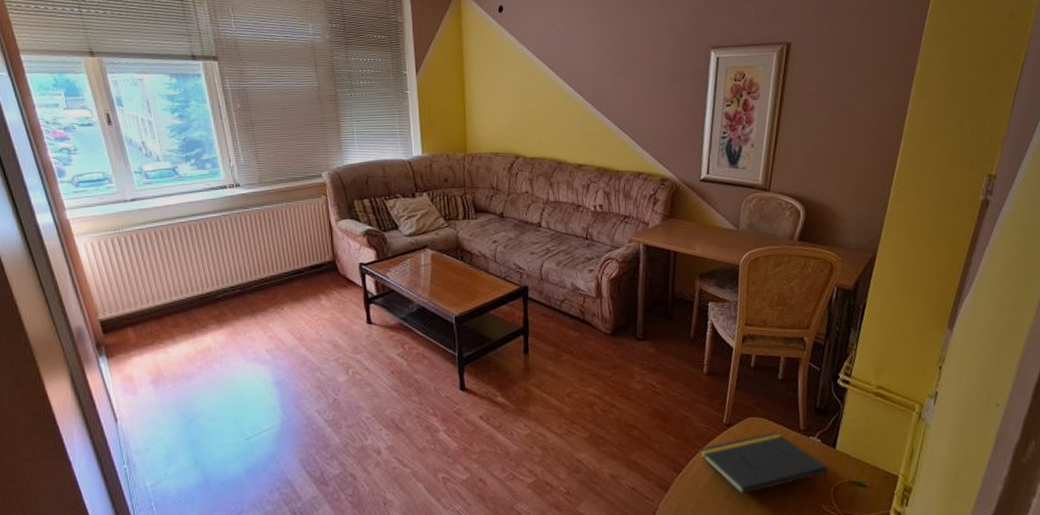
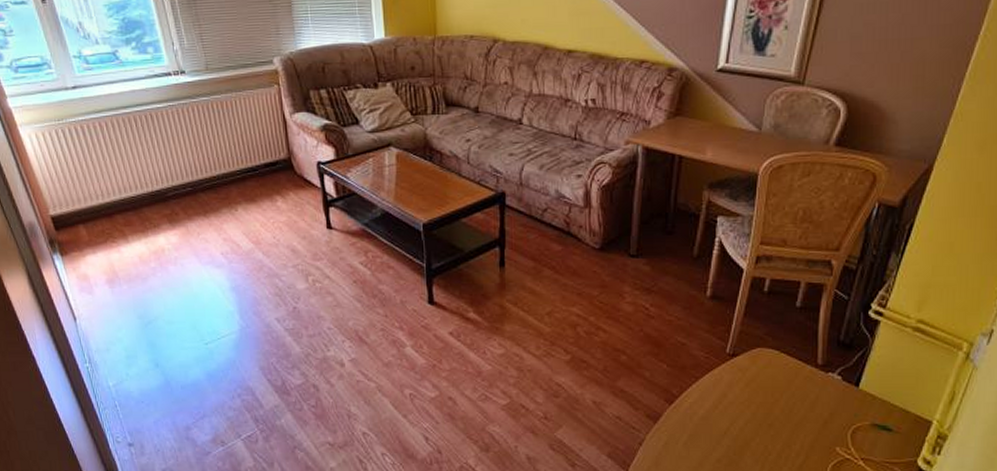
notepad: present [699,432,828,494] -> none [695,366,847,430]

